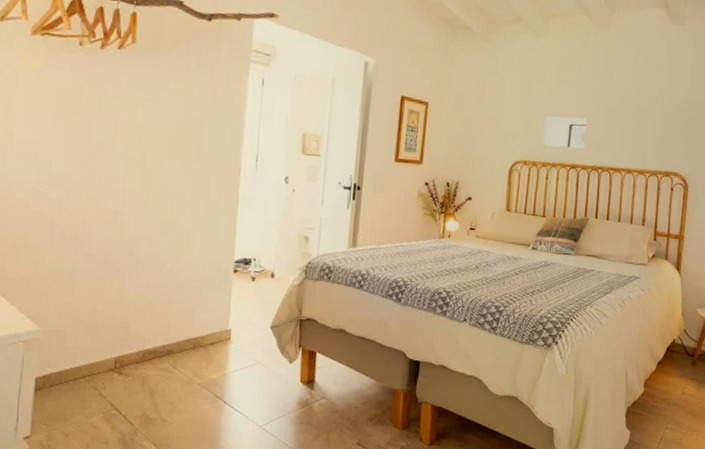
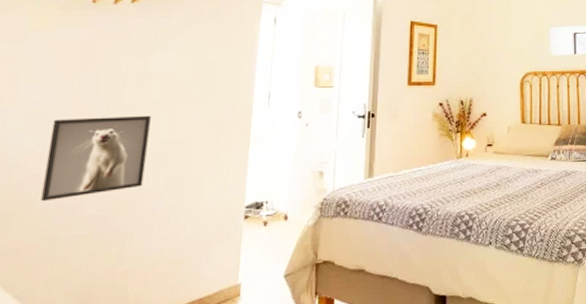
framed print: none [45,160,143,237] -> present [41,115,151,202]

